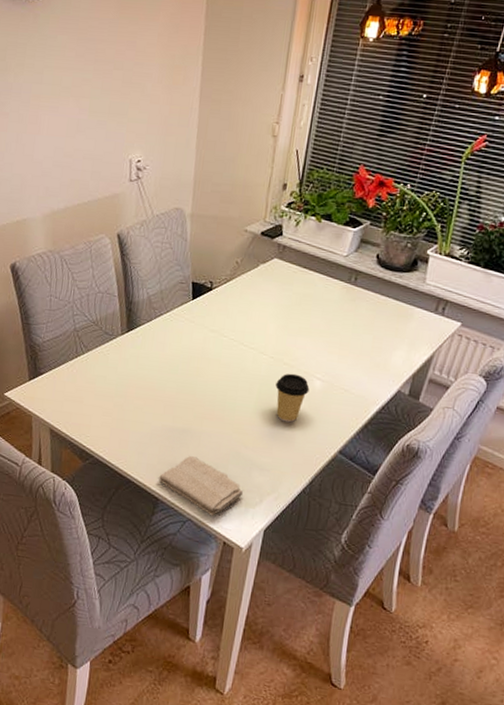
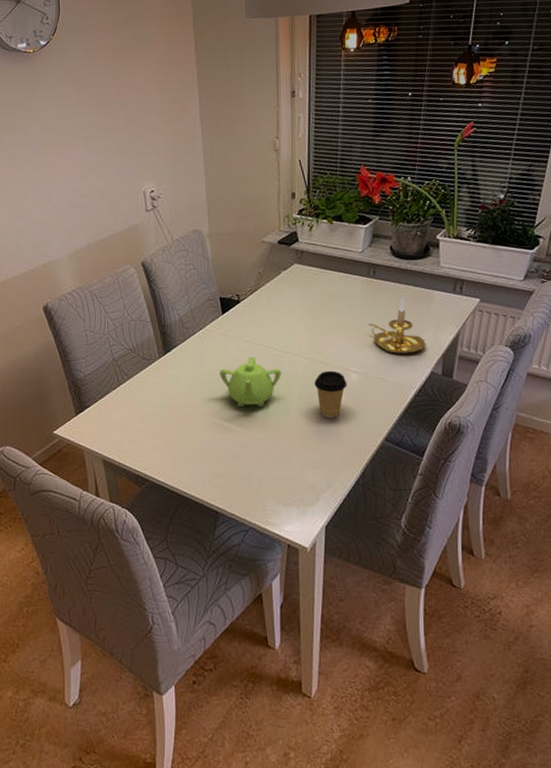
washcloth: present [159,456,244,516] -> none [216,465,300,521]
teapot: none [180,347,244,401] -> present [219,356,281,408]
candle holder: none [341,310,397,370] -> present [368,298,426,355]

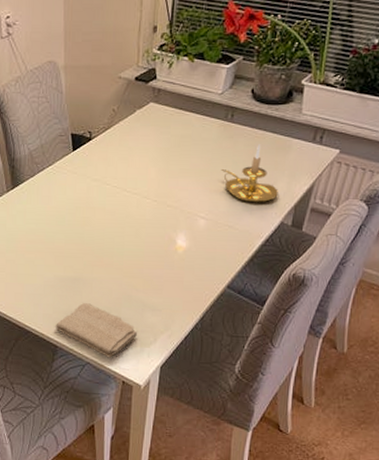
washcloth: none [216,465,300,521] -> present [56,303,138,358]
teapot: present [219,356,281,408] -> none [66,196,128,247]
coffee cup: present [314,370,347,418] -> none [161,214,194,263]

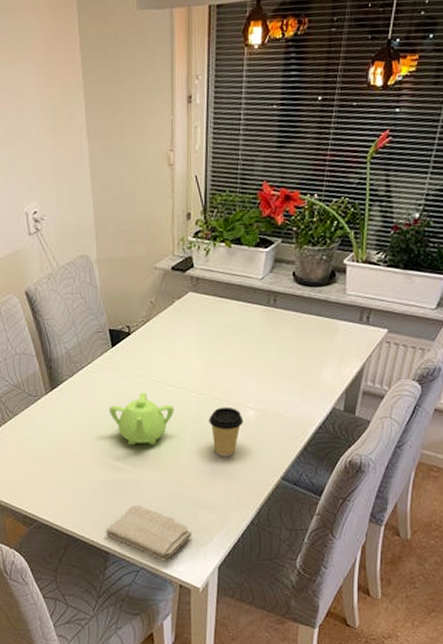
teapot: none [66,196,128,247] -> present [108,392,174,446]
coffee cup: none [161,214,194,263] -> present [209,406,244,457]
candle holder: present [221,144,278,203] -> none [267,328,328,390]

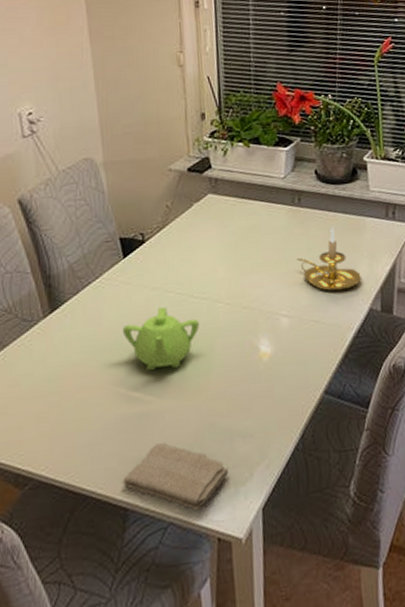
coffee cup: present [209,406,244,457] -> none [239,316,278,374]
candle holder: none [267,328,328,390] -> present [297,227,361,292]

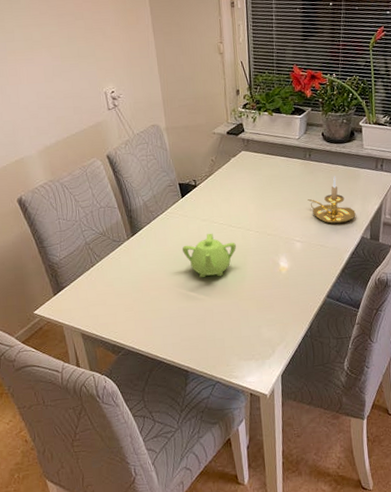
washcloth: present [123,443,229,511] -> none [185,328,258,375]

